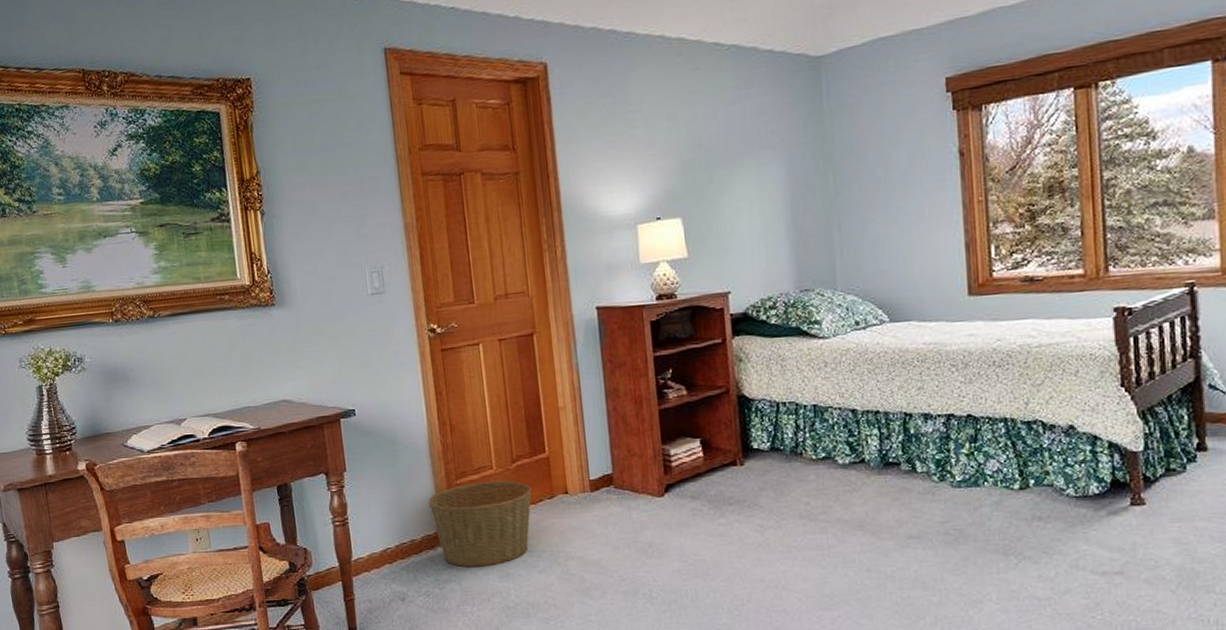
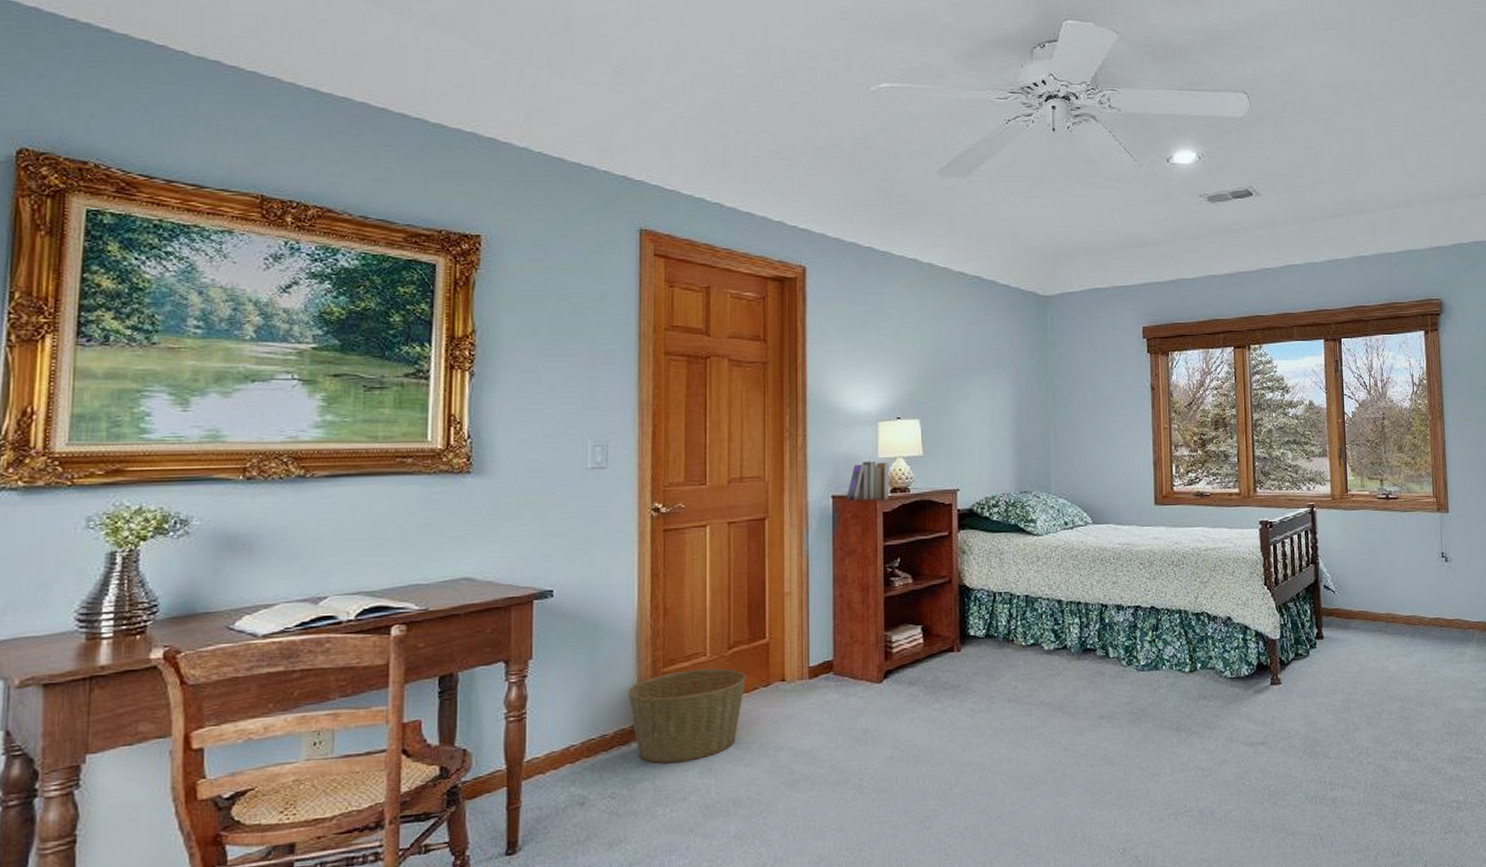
books: none [610,267,655,312] -> present [846,460,890,501]
decorative box: present [656,309,696,340] -> none [889,502,925,530]

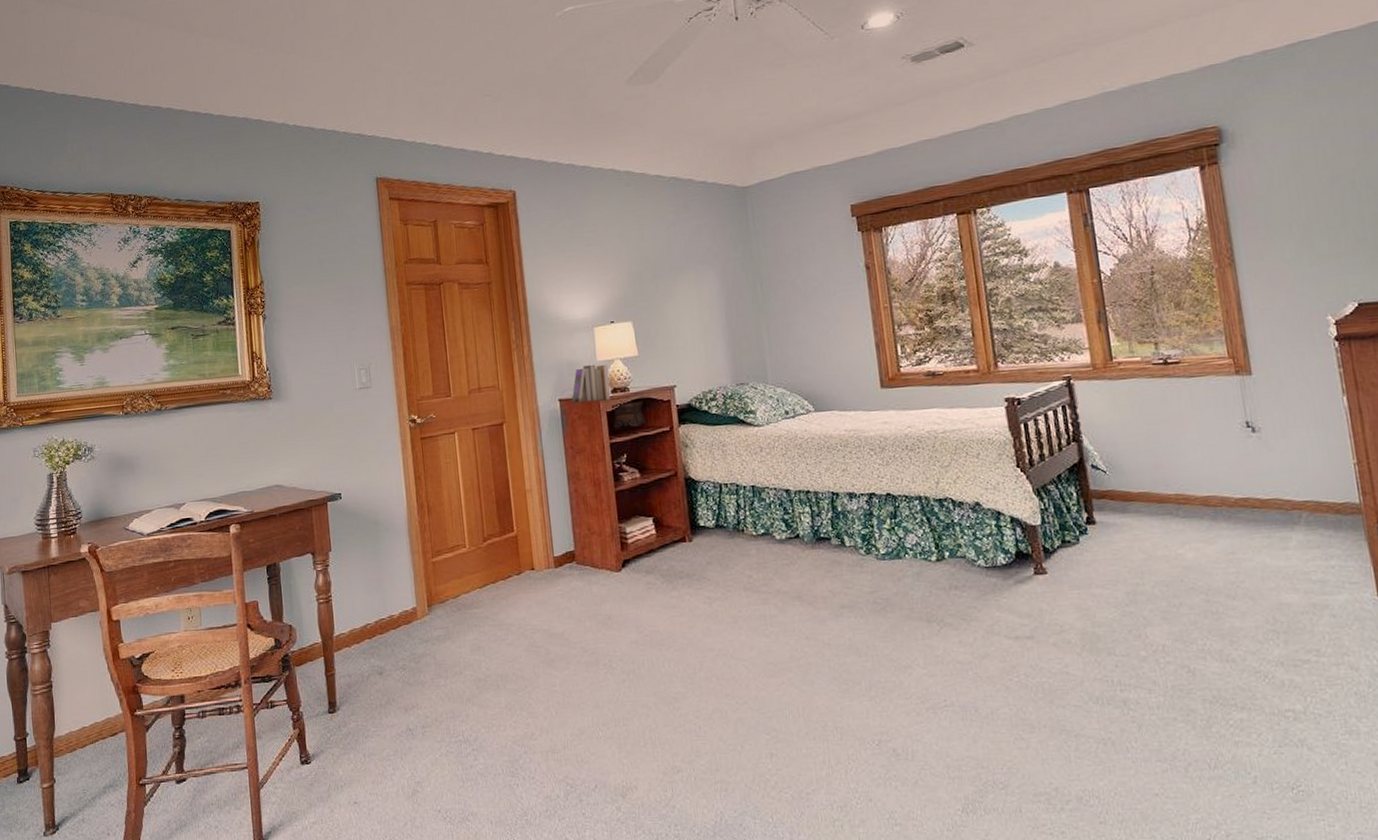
basket: present [627,668,746,764] -> none [406,558,501,642]
decorative box: none [889,502,925,530] -> present [611,401,647,428]

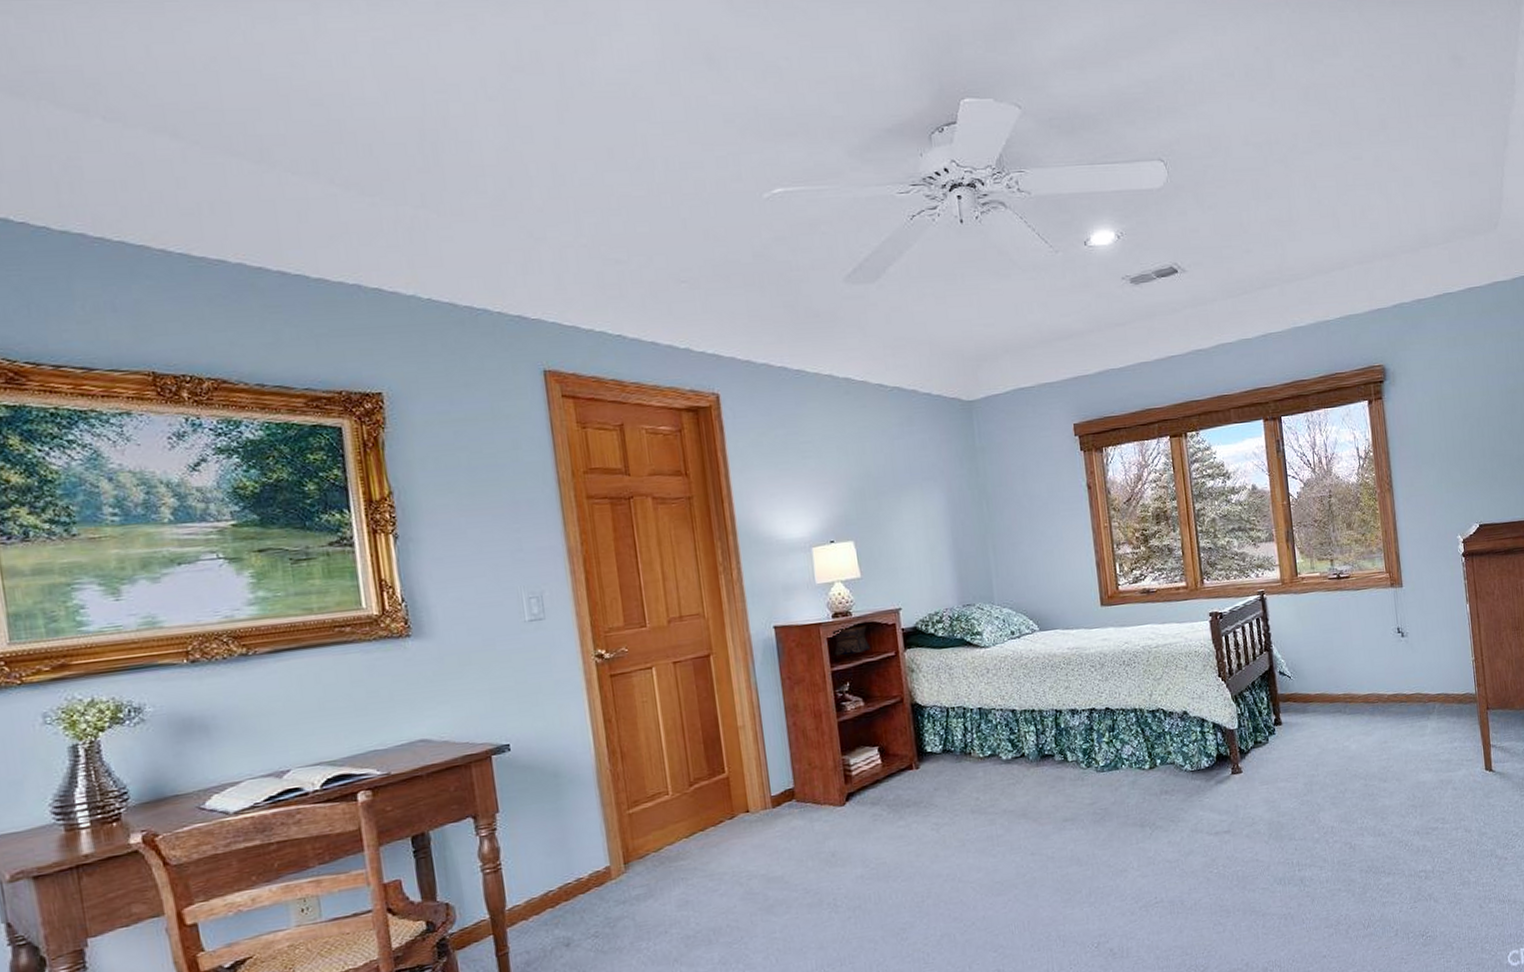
books: present [571,364,610,403] -> none [788,587,831,630]

